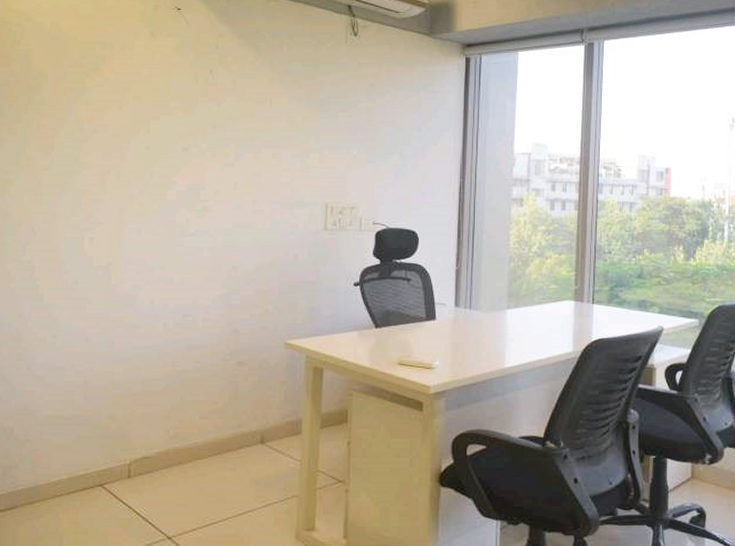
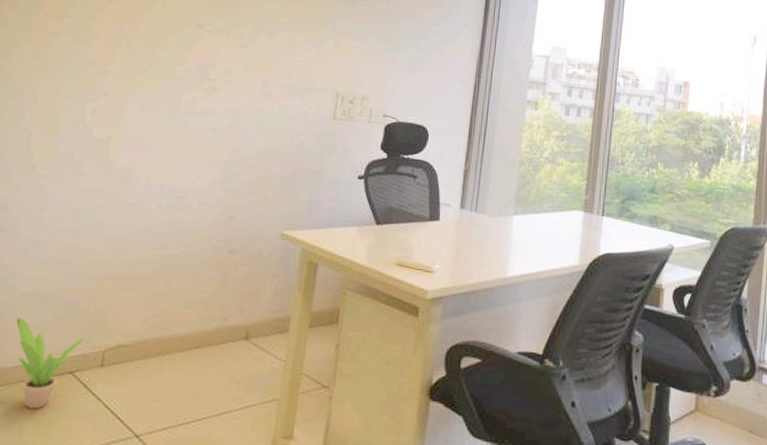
potted plant: none [44,438,110,520] -> present [16,317,86,409]

